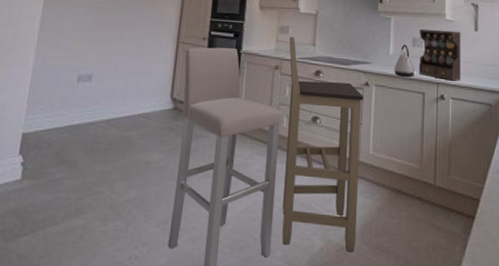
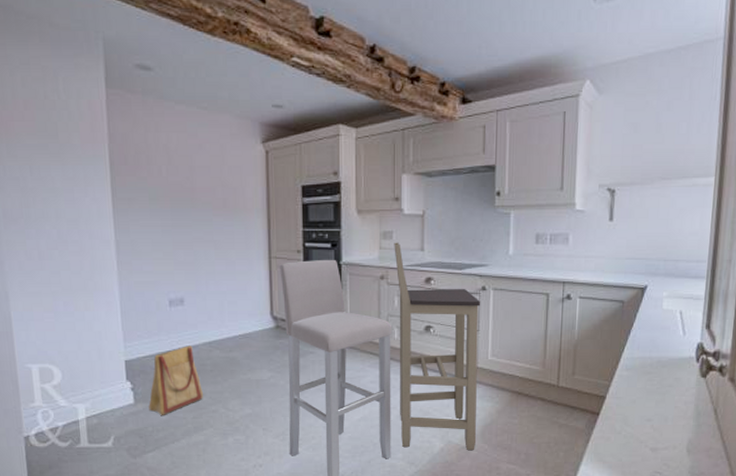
shopping bag: none [34,122,93,195] -> present [149,346,204,415]
kettle: present [394,44,415,78] -> none [514,242,538,279]
spice rack: present [418,28,461,81] -> none [542,222,593,279]

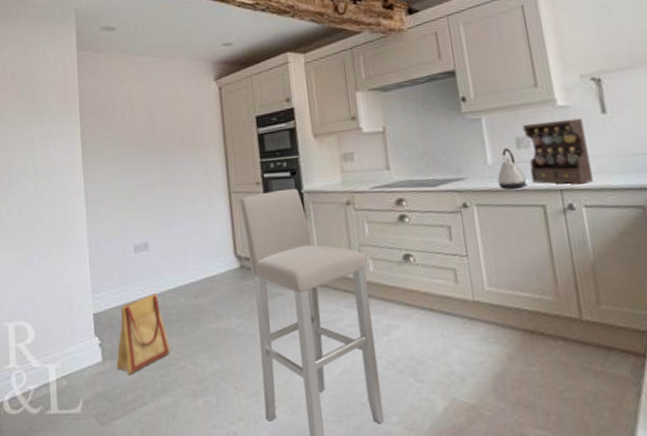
bar stool: present [394,242,481,451] -> none [356,163,489,411]
kettle: none [514,242,538,279] -> present [497,148,527,191]
spice rack: none [542,222,593,279] -> present [523,118,594,185]

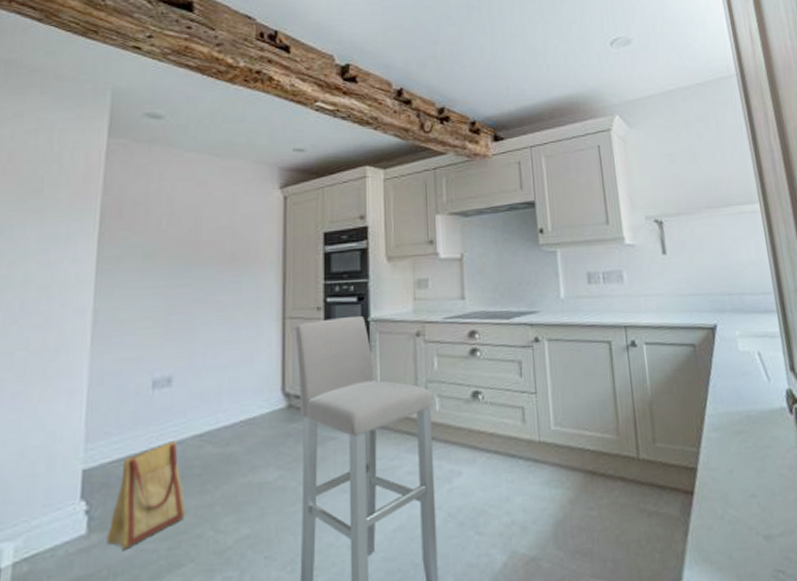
kettle: present [497,148,527,191] -> none [568,282,595,326]
spice rack: present [523,118,594,185] -> none [594,257,654,322]

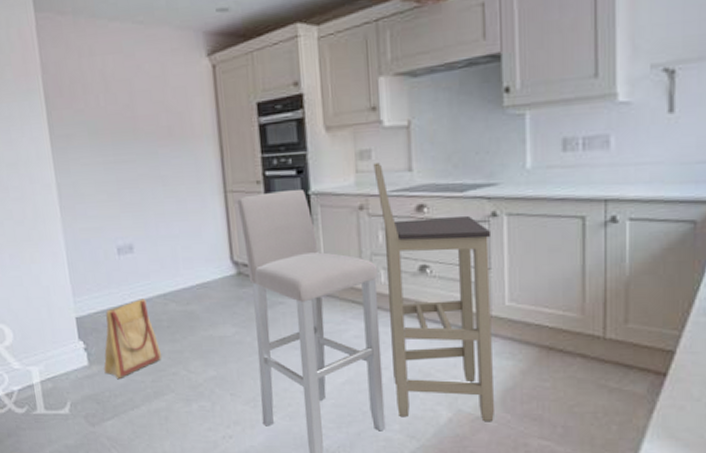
bar stool: none [430,291,548,566] -> present [373,162,494,422]

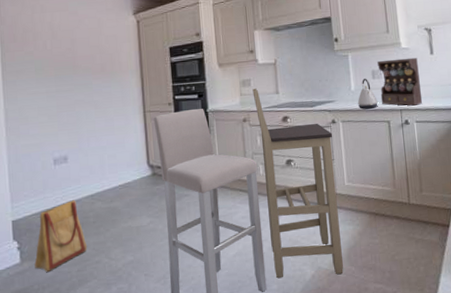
kettle: none [534,150,568,199] -> present [357,78,378,110]
spice rack: none [573,117,645,195] -> present [377,57,423,106]

